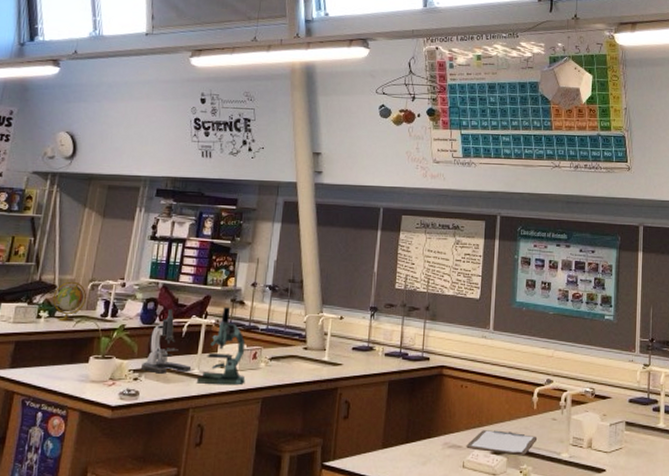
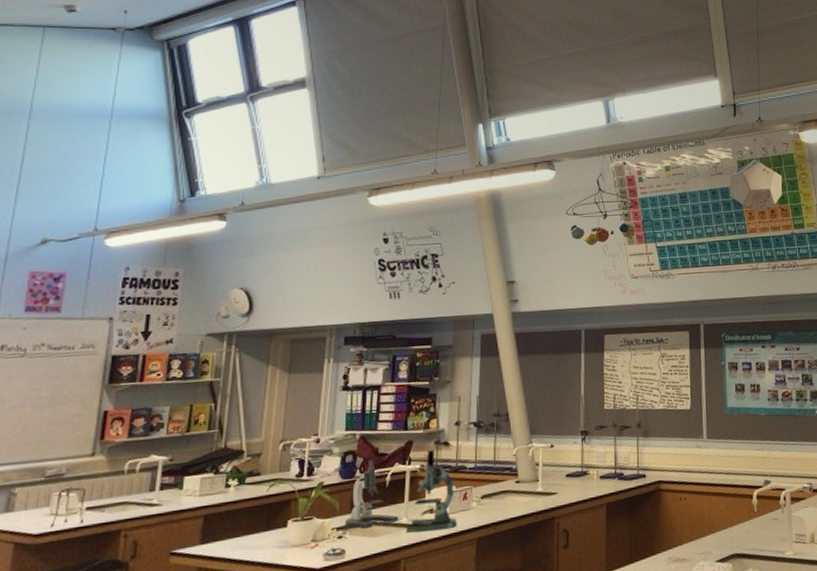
globe: present [52,281,87,322] -> none [241,443,279,488]
clipboard: present [466,430,537,456] -> none [691,537,760,560]

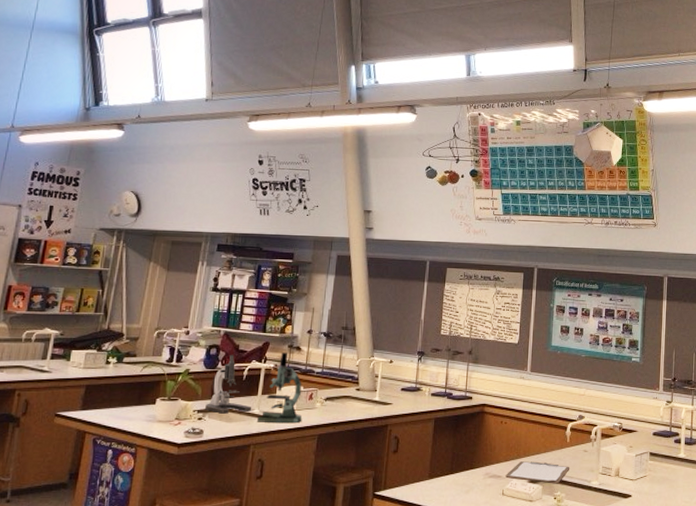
clipboard: none [691,537,760,560] -> present [505,461,569,484]

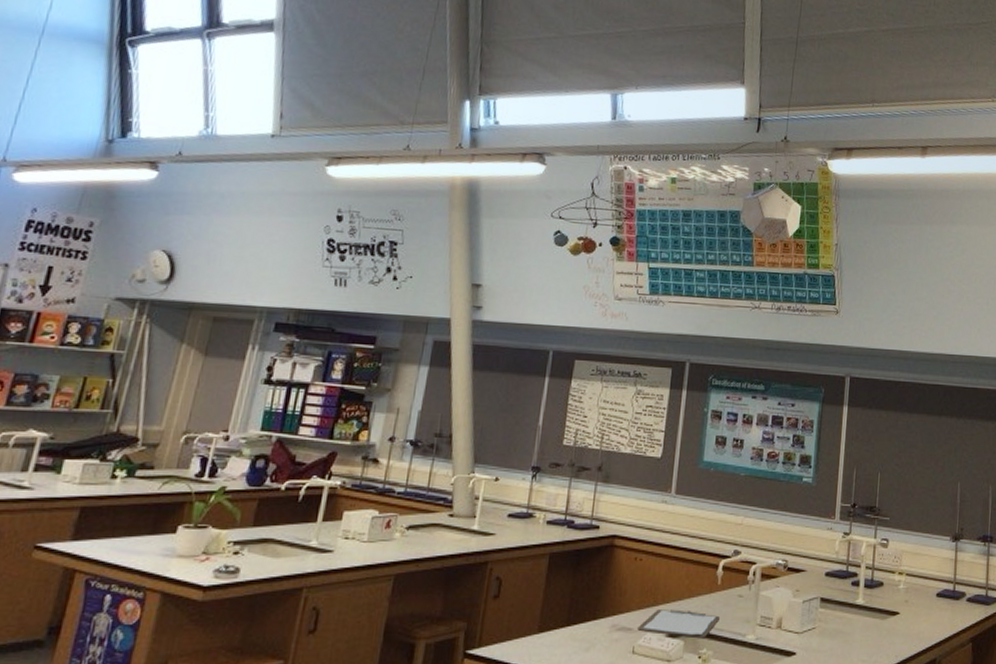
microscope: present [205,354,252,414] -> none [244,467,309,546]
microscope: present [256,352,303,424] -> none [313,466,378,560]

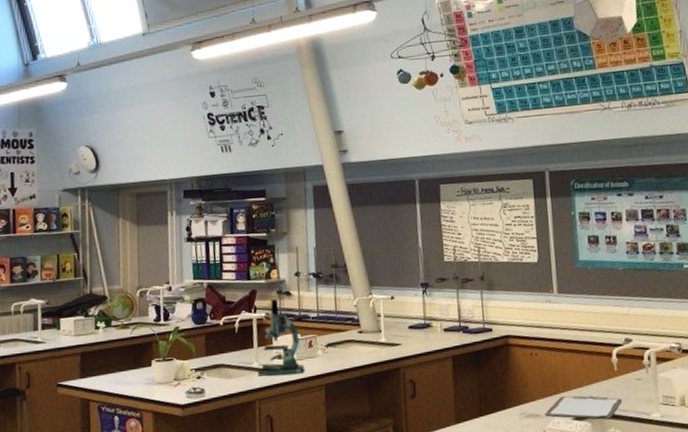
globe: none [133,433,179,483] -> present [105,290,138,330]
microscope: none [313,466,378,560] -> present [257,299,306,376]

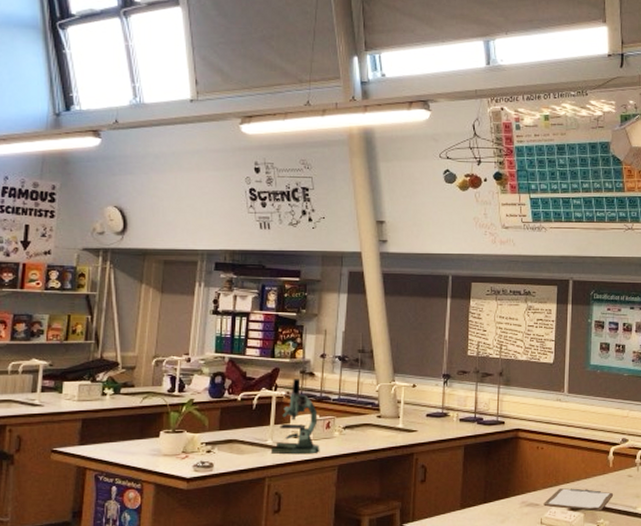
globe: present [105,290,138,330] -> none [116,358,152,398]

